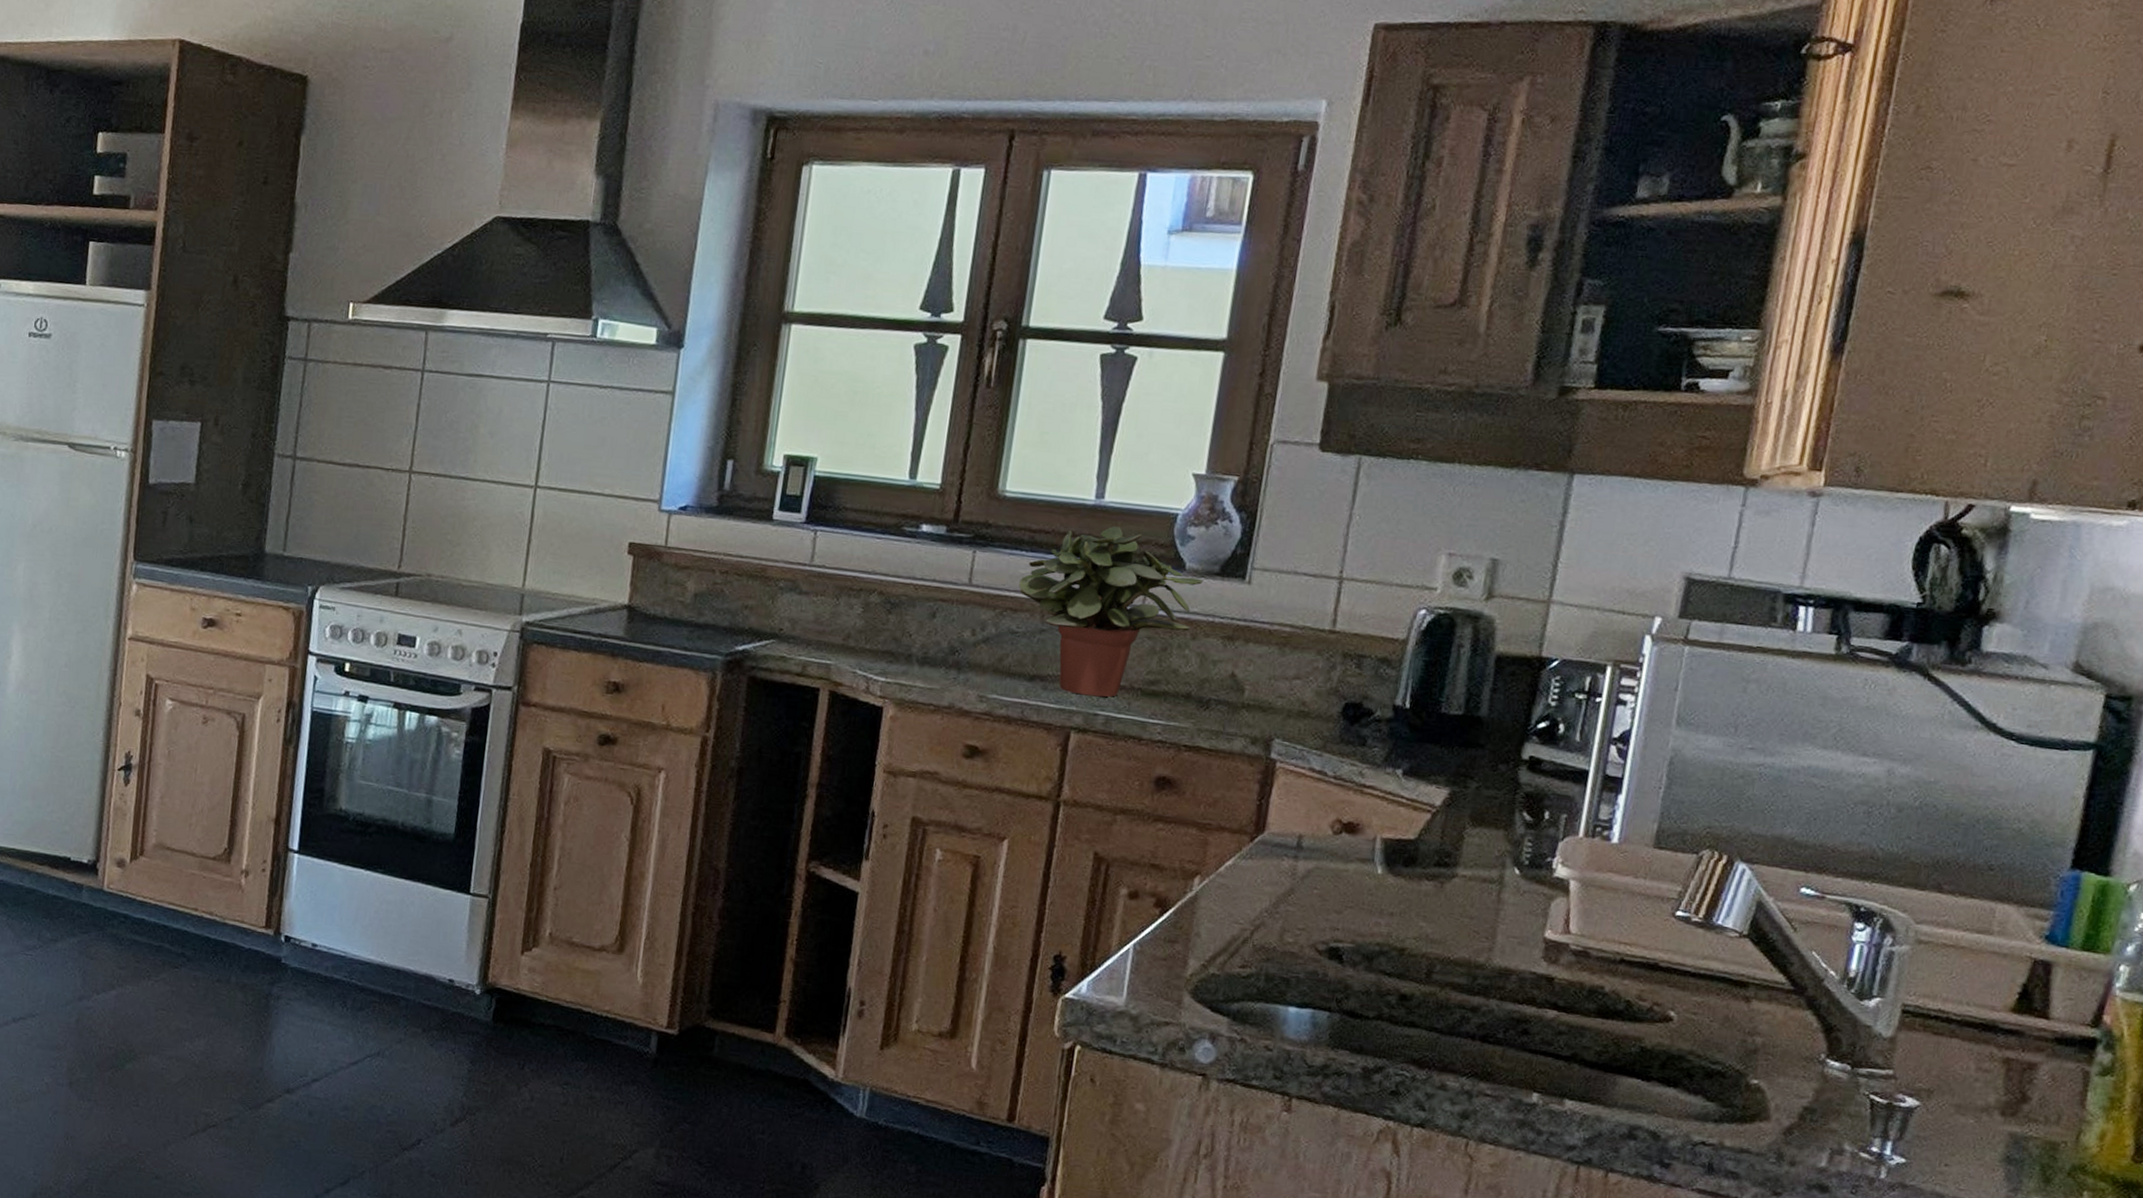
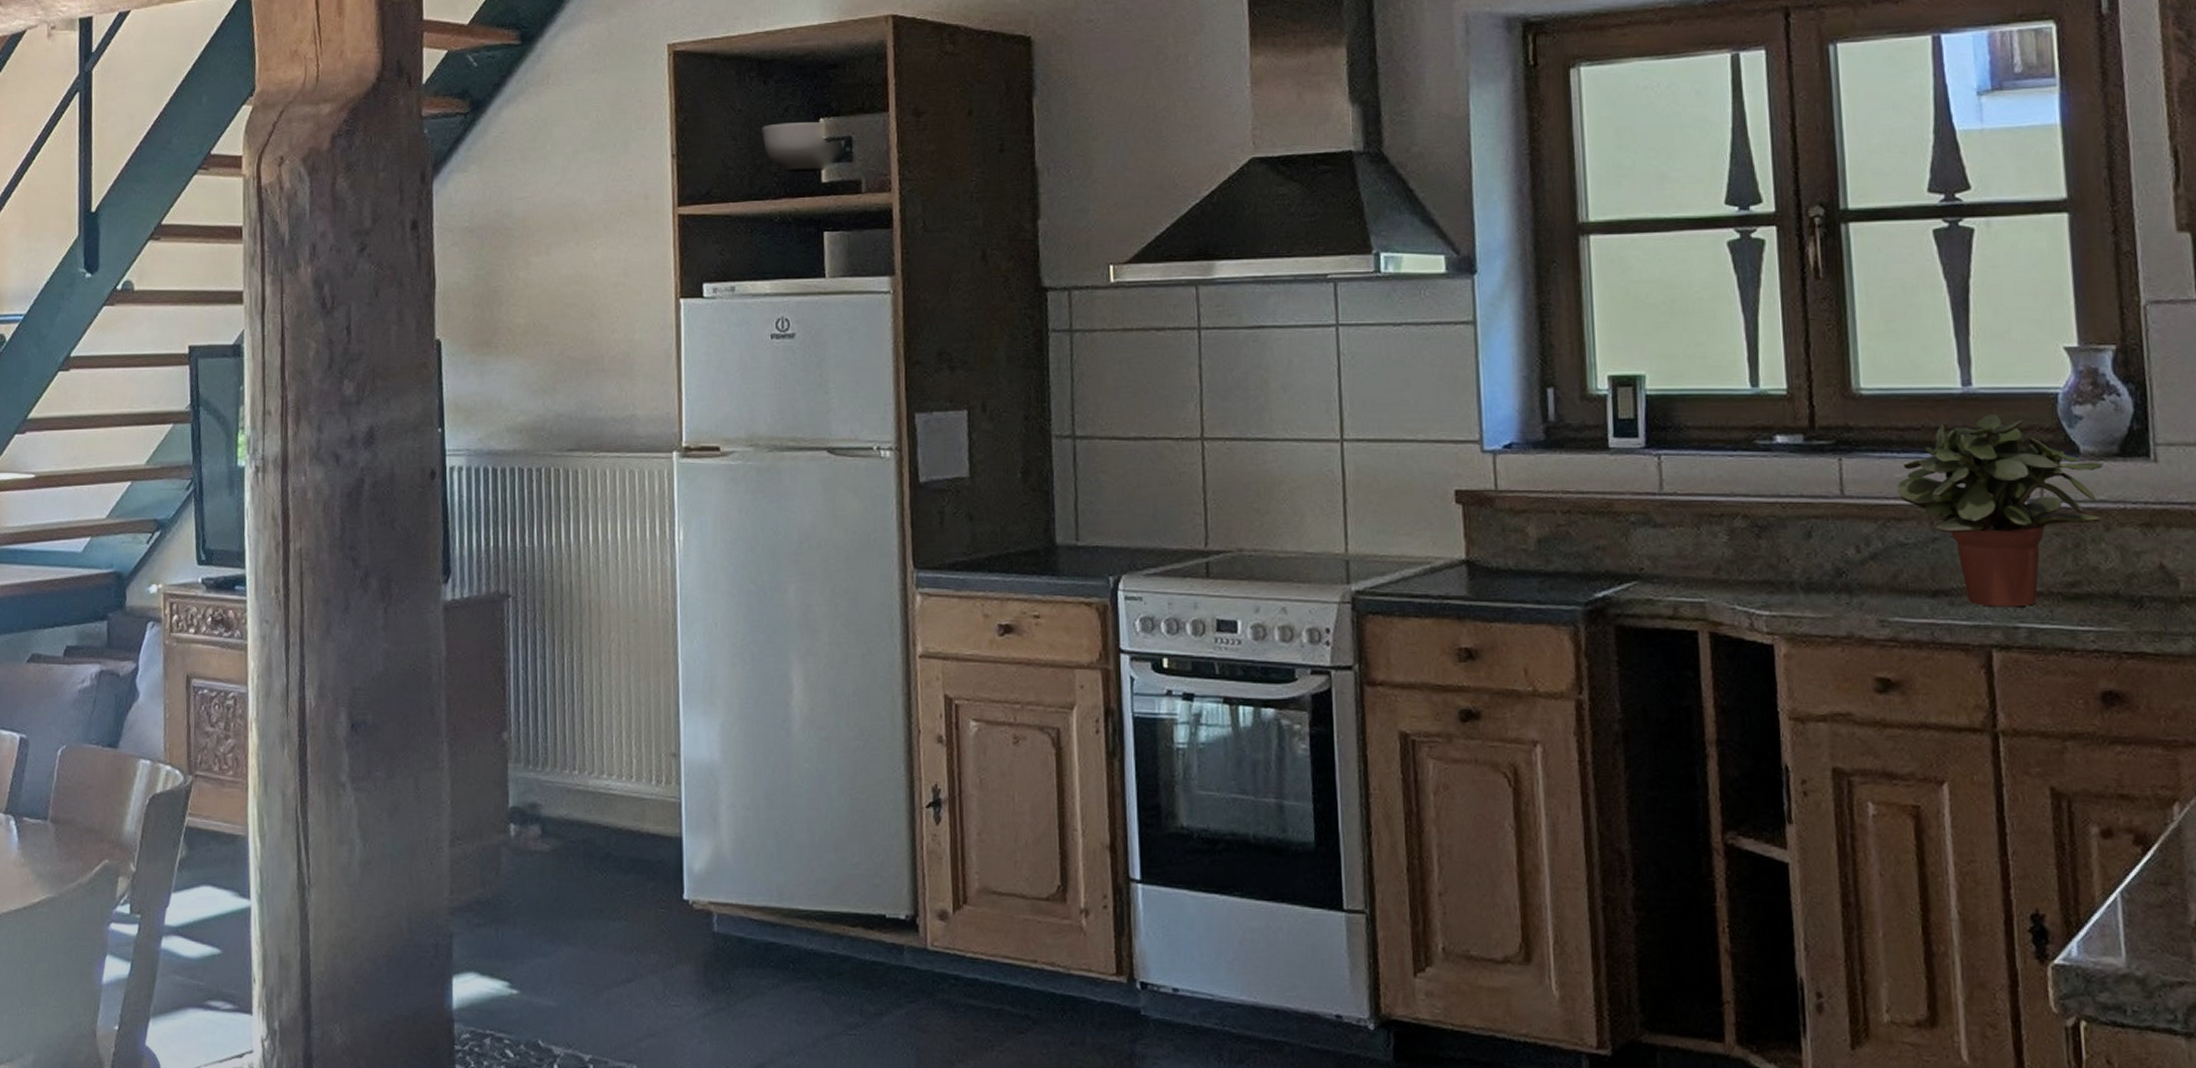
bowl: none [42,132,120,184] -> present [761,122,845,172]

